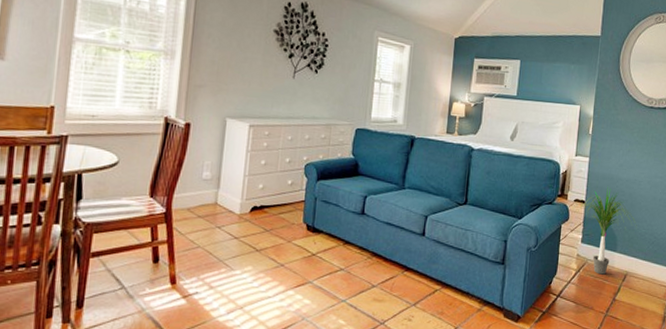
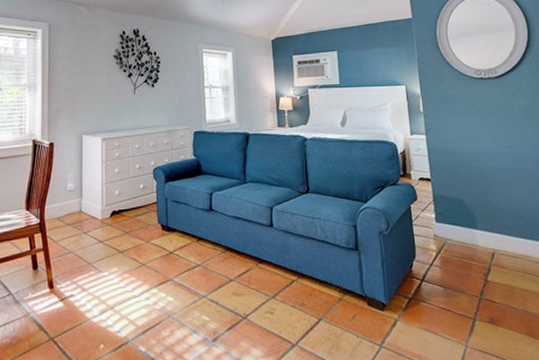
potted plant: present [575,186,637,275] -> none [422,161,494,255]

